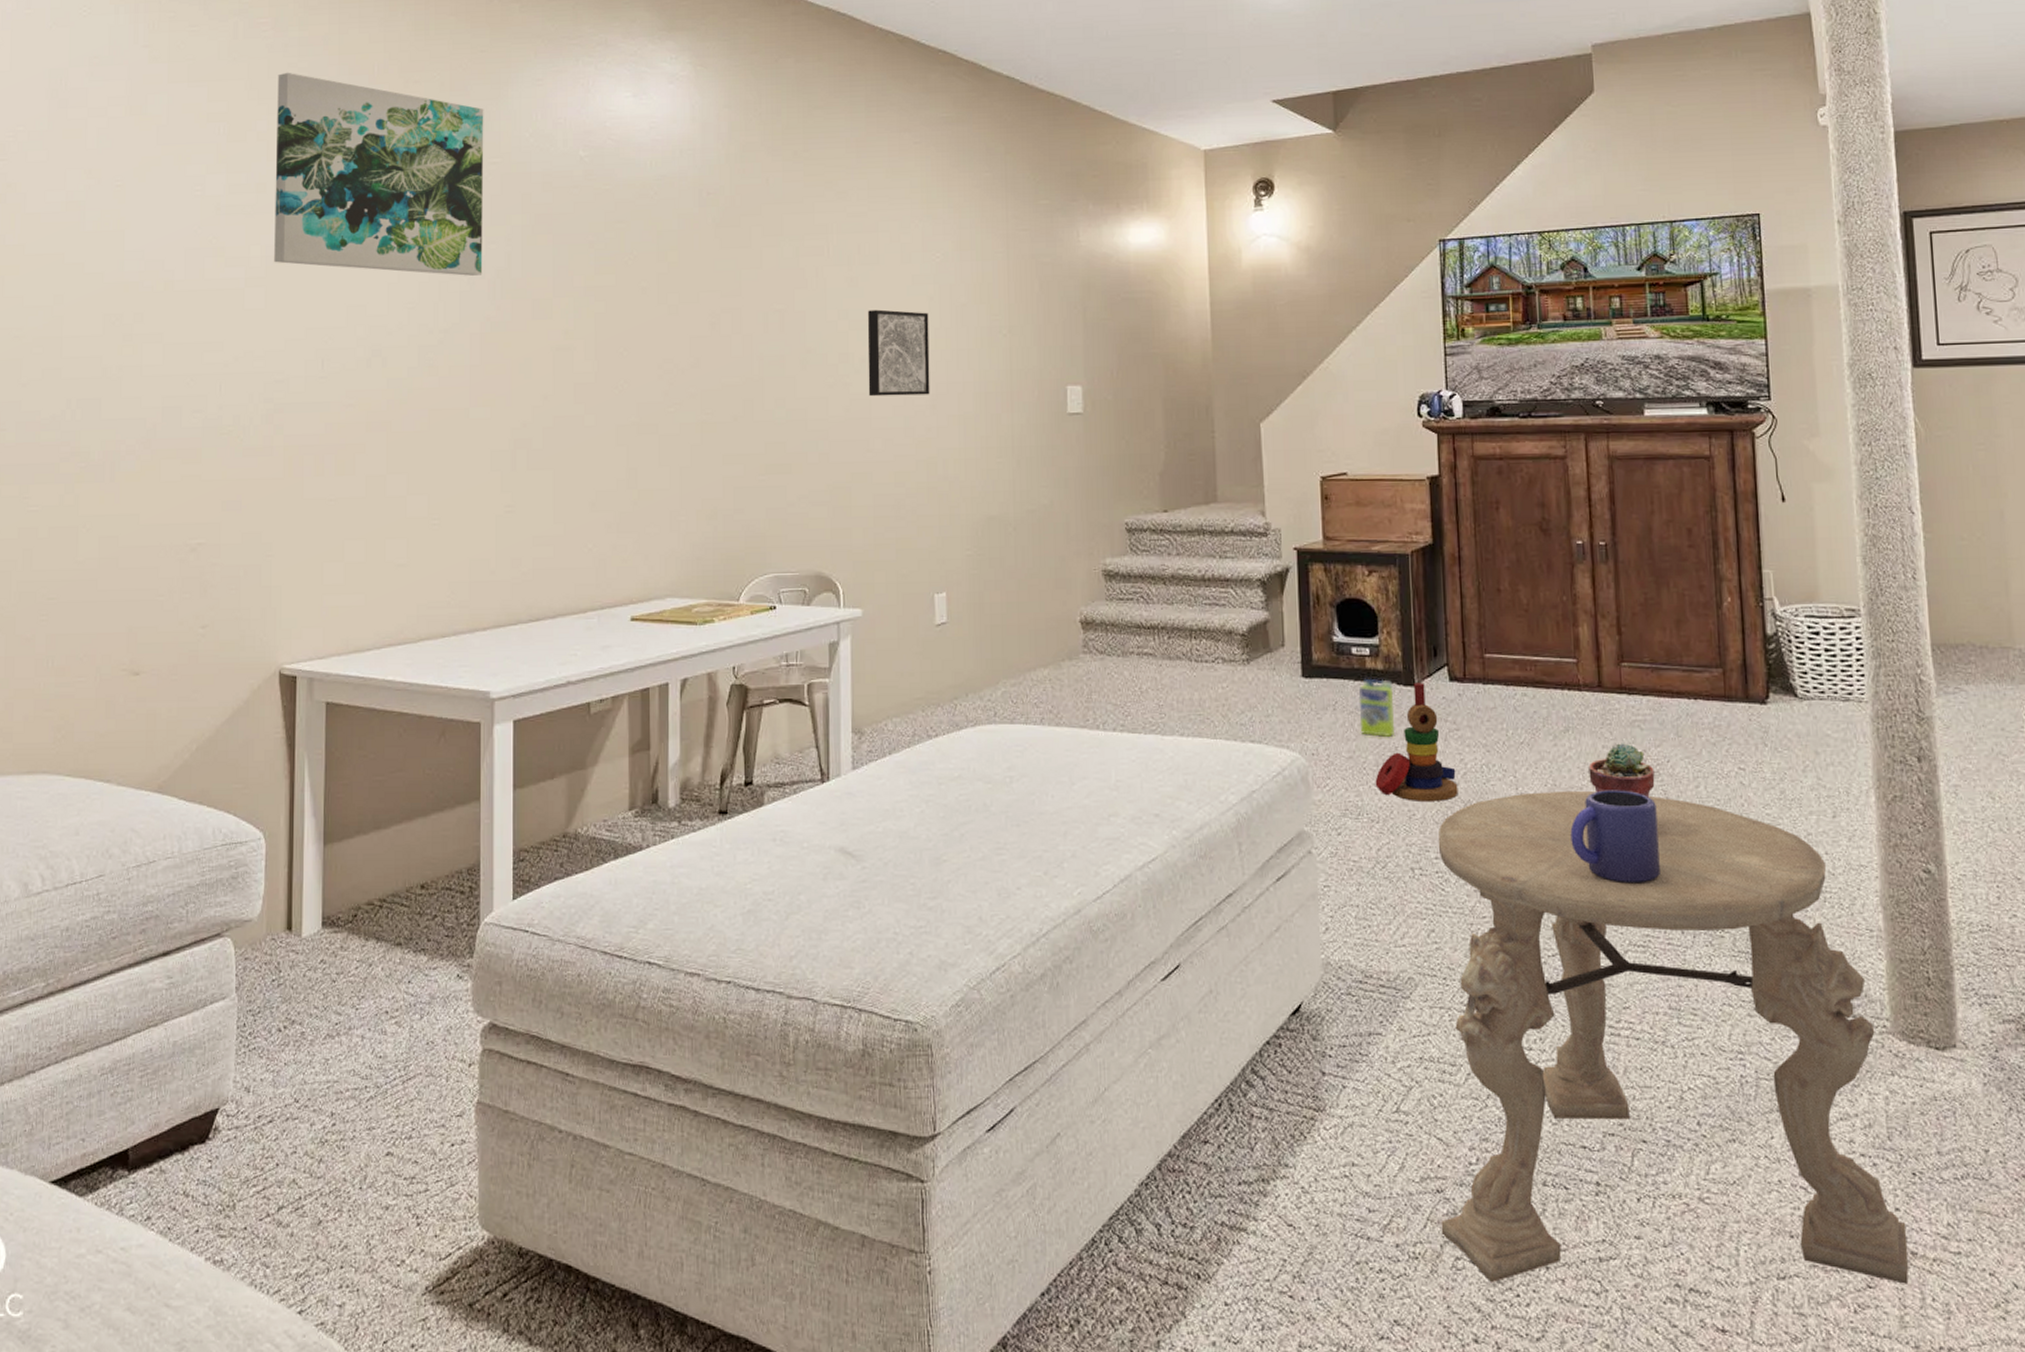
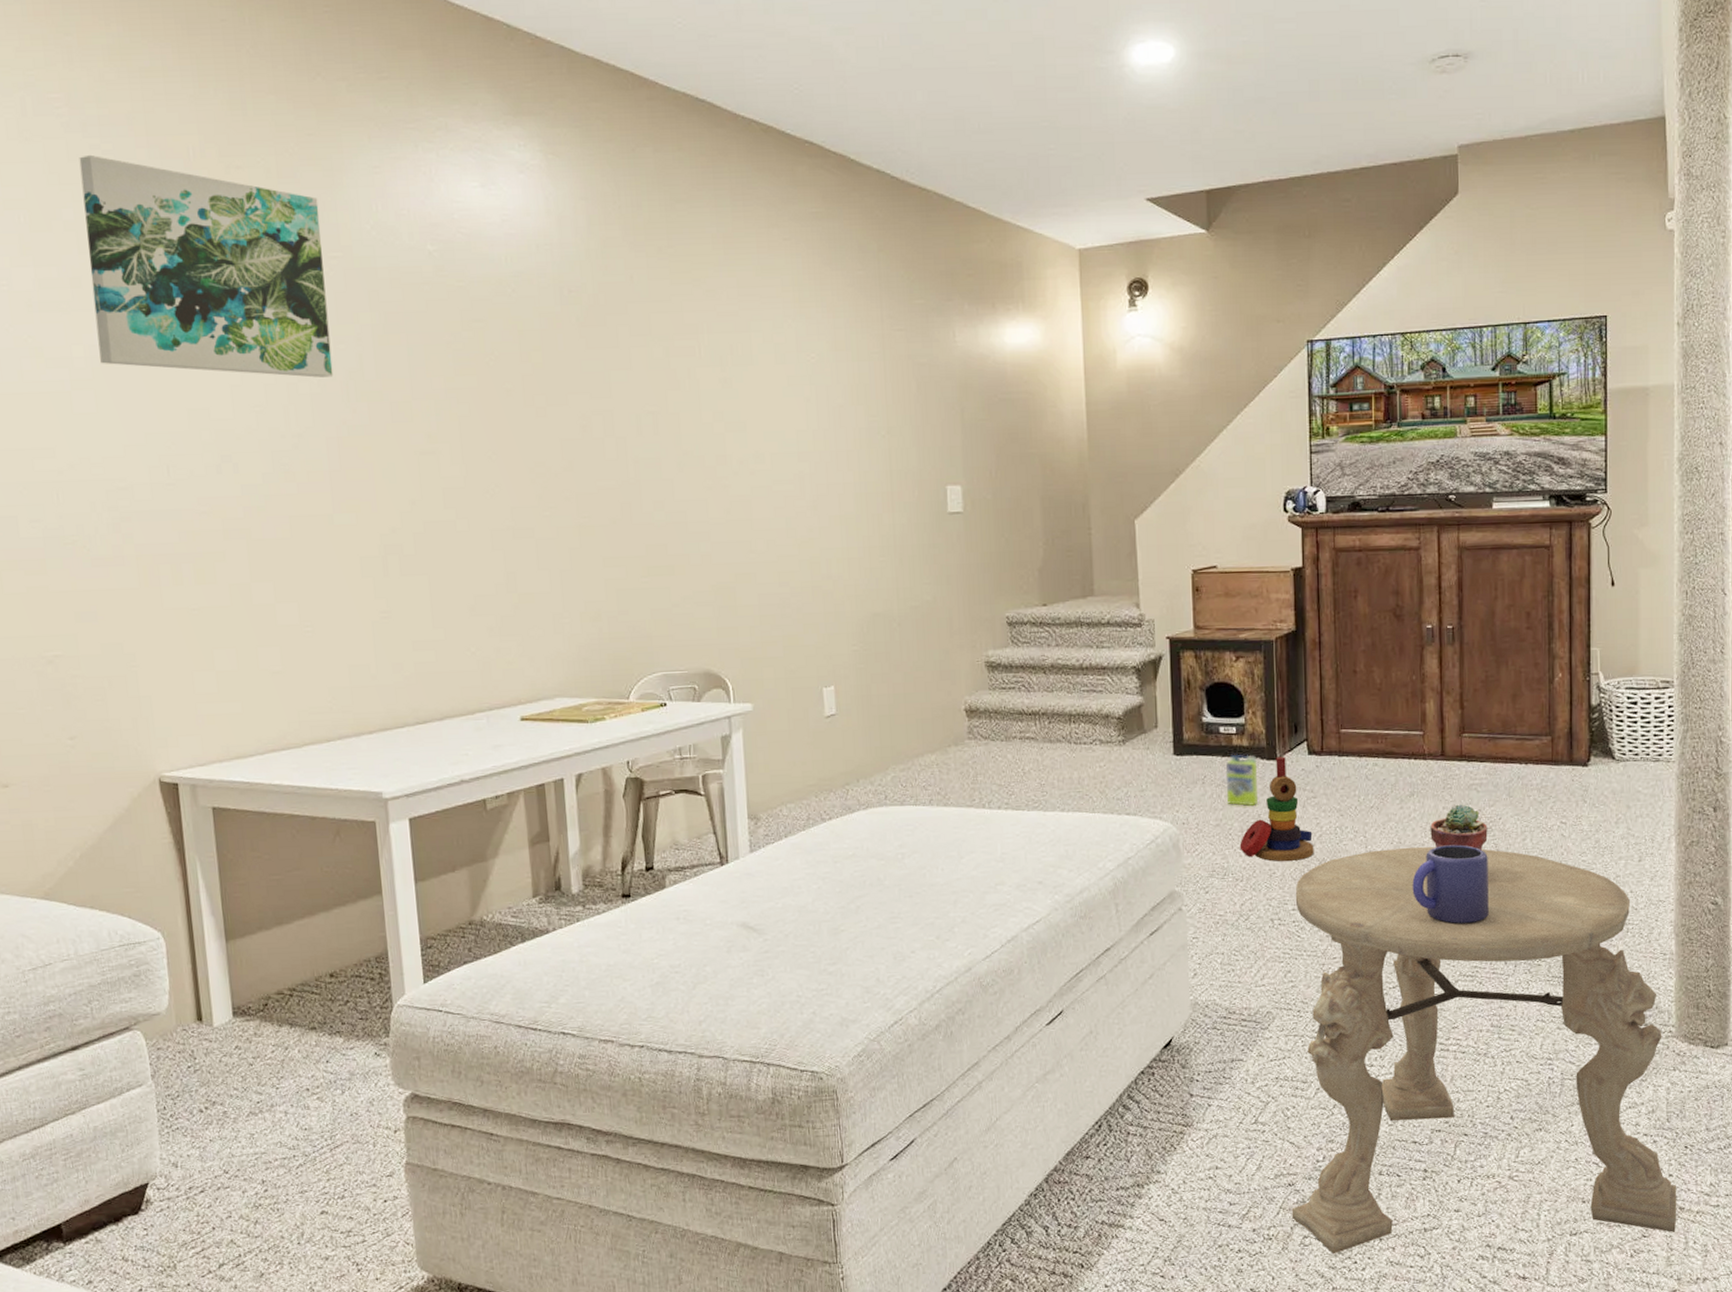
wall art: present [867,309,930,397] -> none [744,411,811,498]

